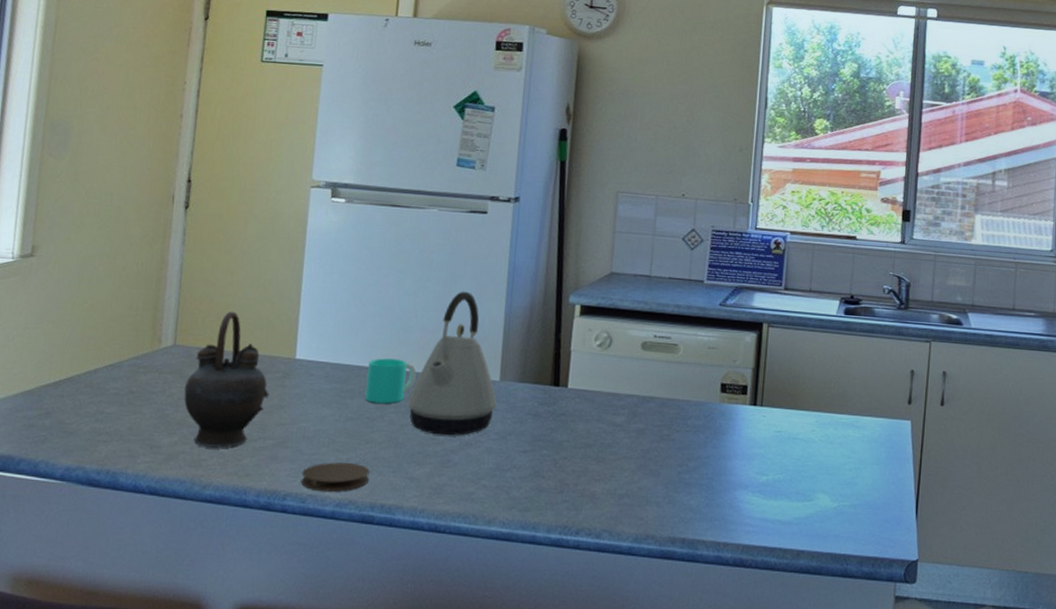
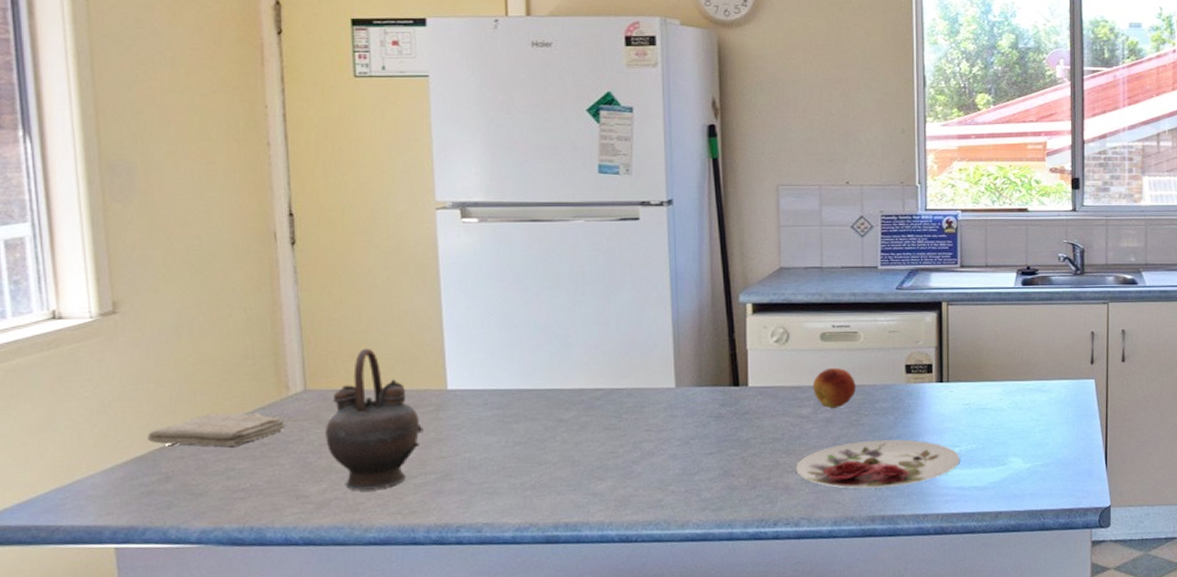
washcloth: none [38,358,153,391] -> present [148,413,286,447]
coaster: present [300,462,370,492] -> none [473,487,548,518]
cup: present [364,358,417,404] -> none [530,378,584,425]
kettle: present [407,291,497,436] -> none [579,301,676,449]
plate: none [603,457,767,510] -> present [795,439,961,489]
fruit: none [628,378,671,421] -> present [812,368,856,410]

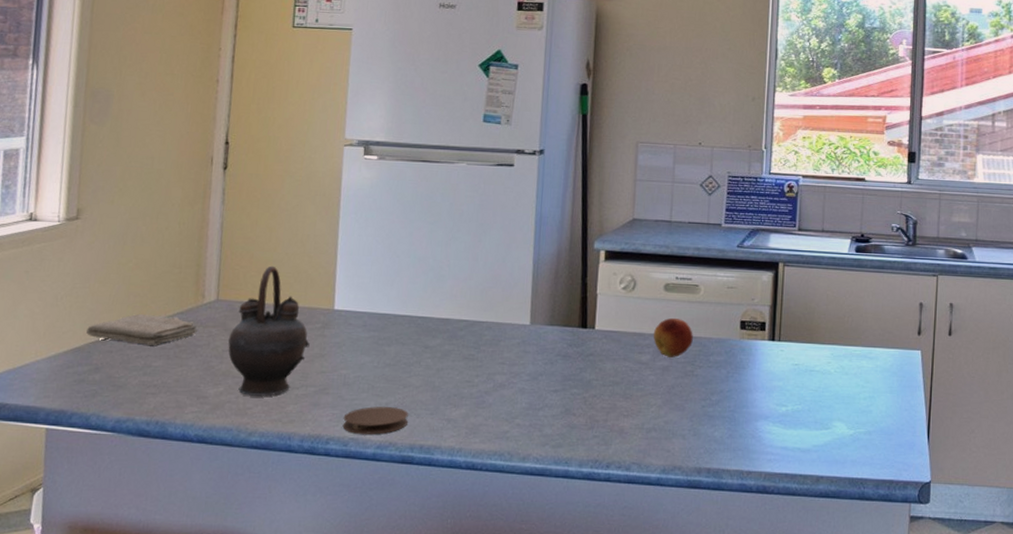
coaster: none [473,487,548,518] -> present [342,406,408,435]
plate: present [795,439,961,489] -> none [631,392,787,441]

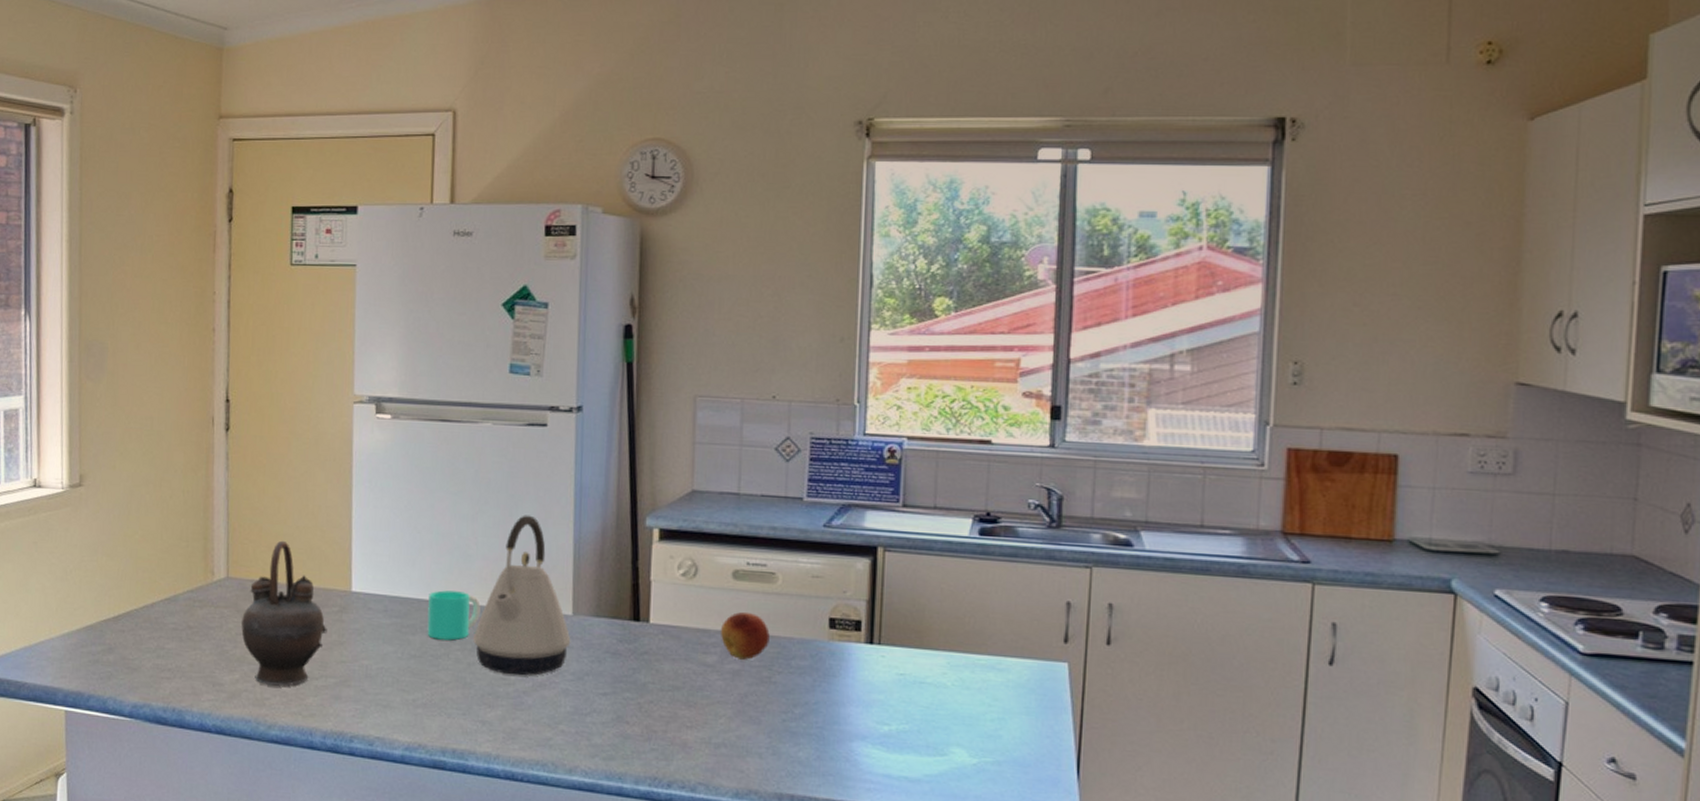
washcloth: present [86,314,197,345] -> none [98,591,209,626]
coaster: present [342,406,408,435] -> none [367,703,438,735]
cup: none [401,306,450,350] -> present [427,590,481,641]
kettle: none [442,240,528,378] -> present [473,515,571,676]

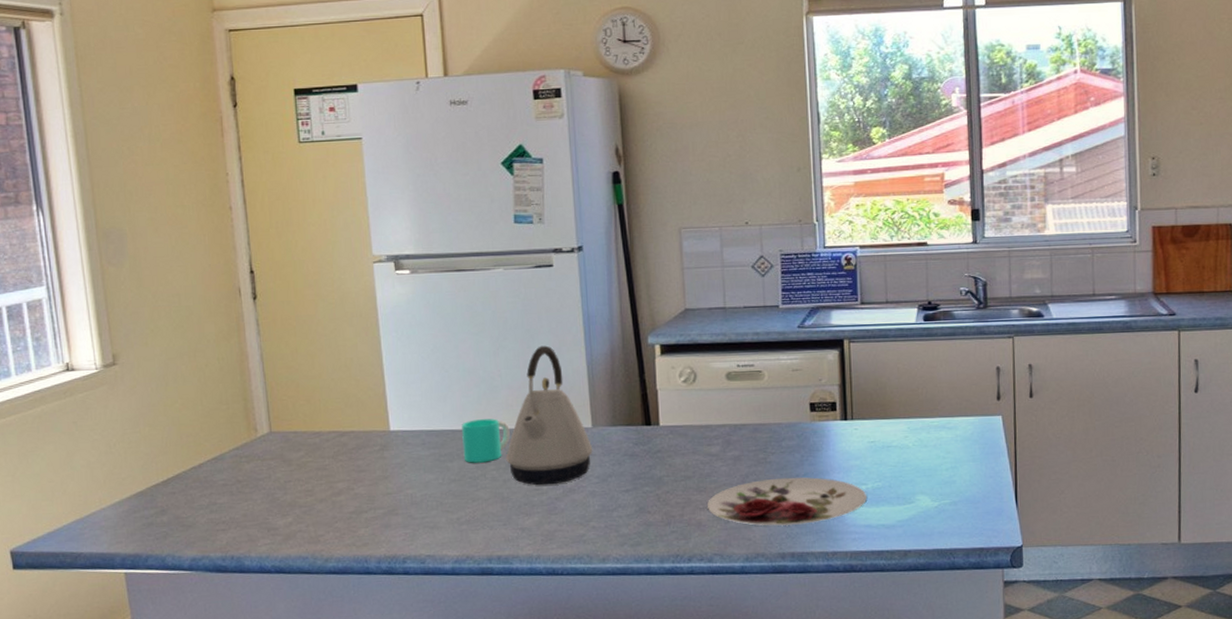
teapot: present [241,540,327,687] -> none [289,393,371,524]
plate: none [695,702,890,763] -> present [707,477,868,526]
fruit: present [720,612,770,661] -> none [720,407,762,448]

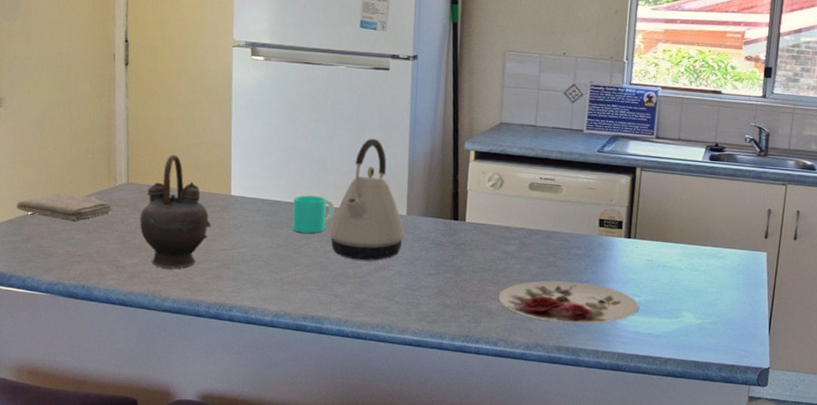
washcloth: none [146,453,256,484] -> present [17,193,112,221]
teapot: none [289,393,371,524] -> present [140,154,211,269]

